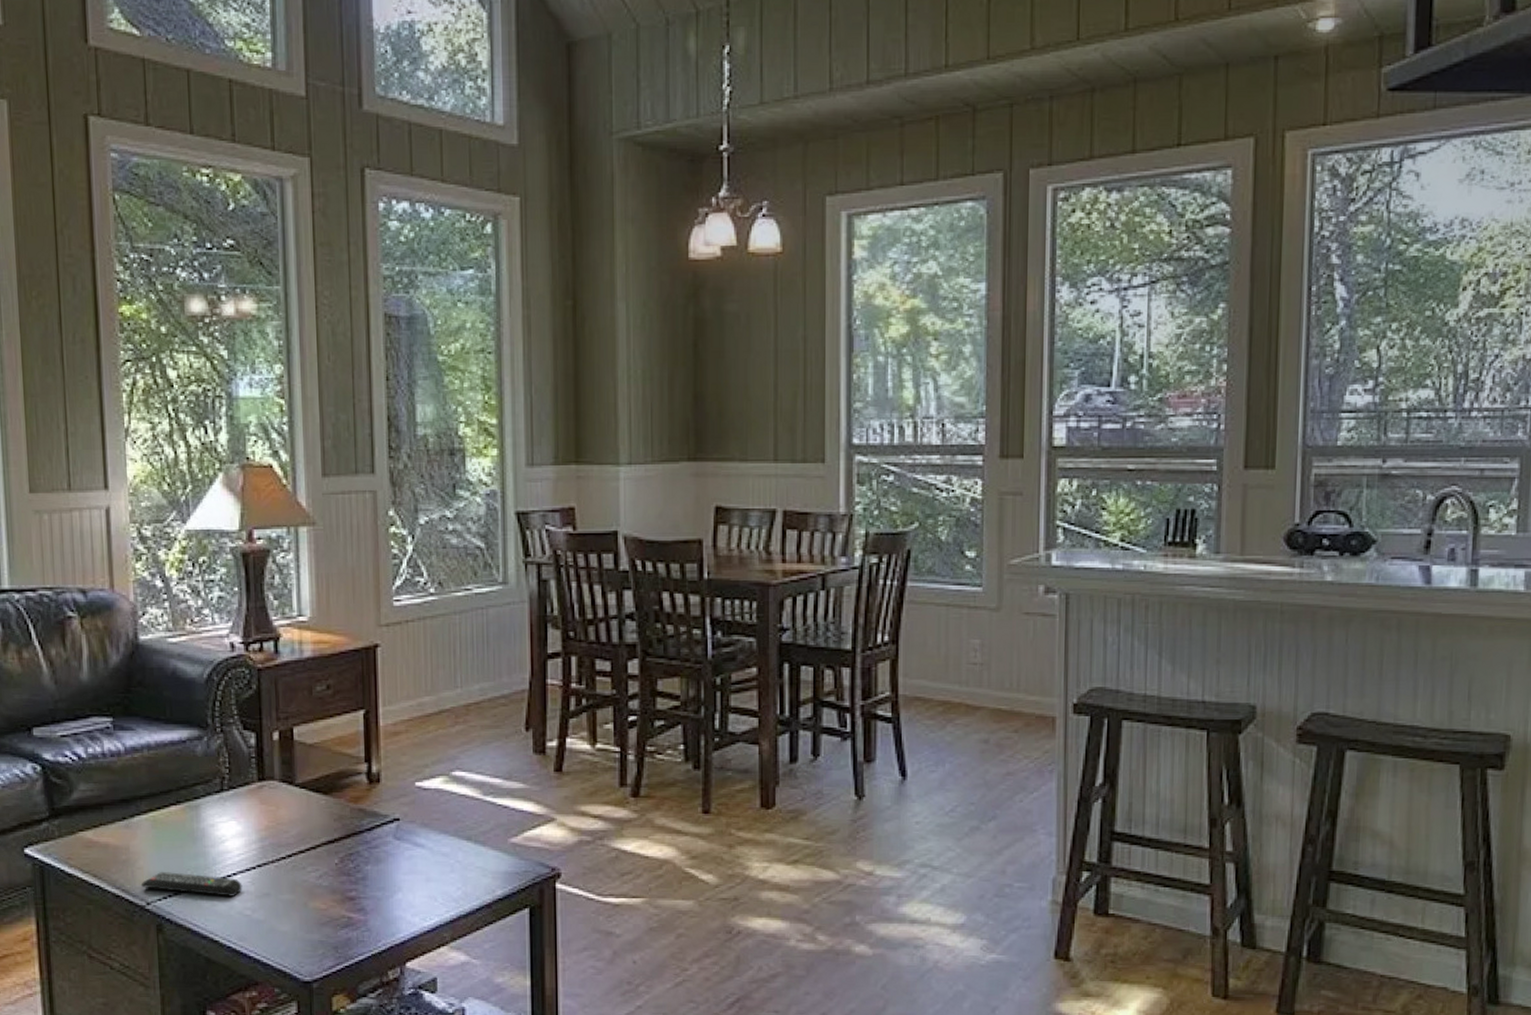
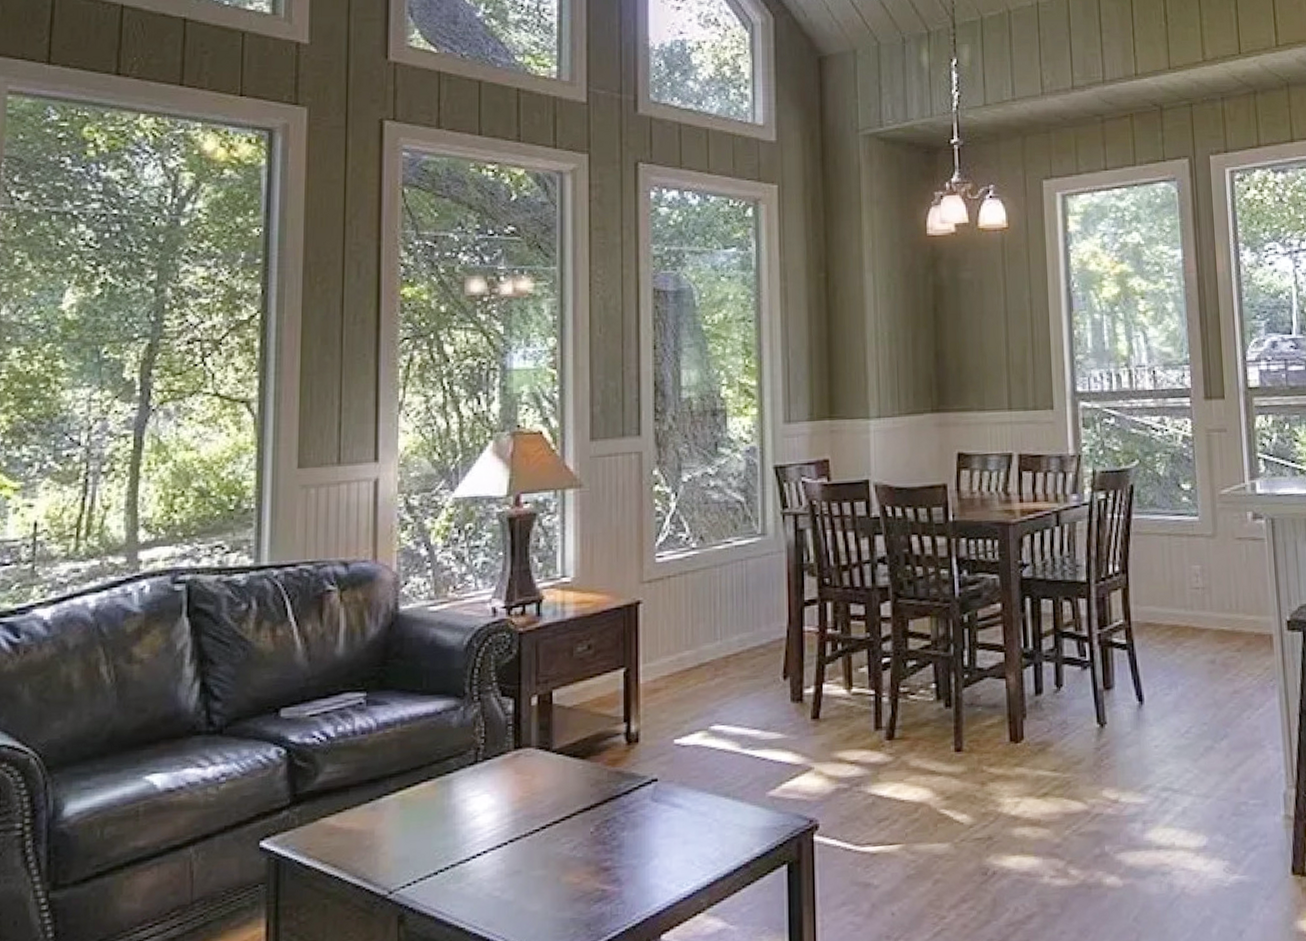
remote control: present [140,872,243,896] -> none [384,855,493,878]

